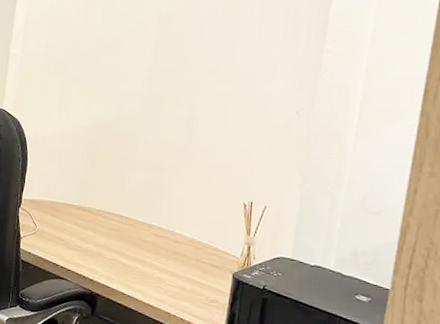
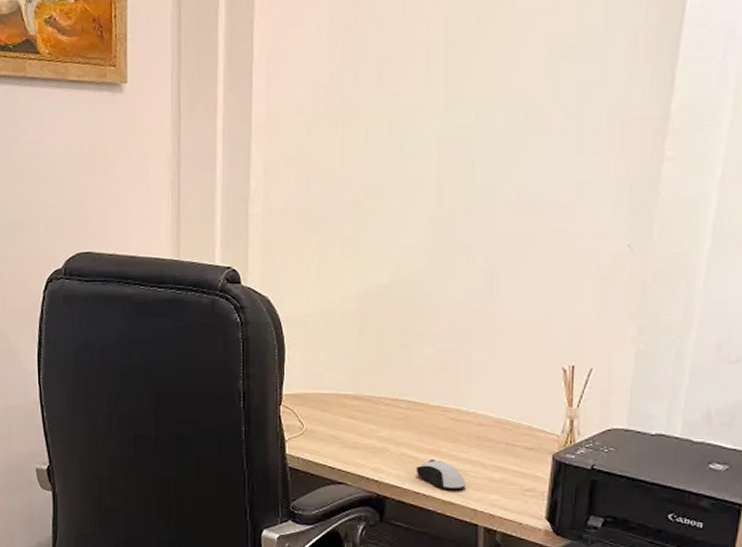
computer mouse: none [123,267,164,296] -> present [416,460,467,491]

